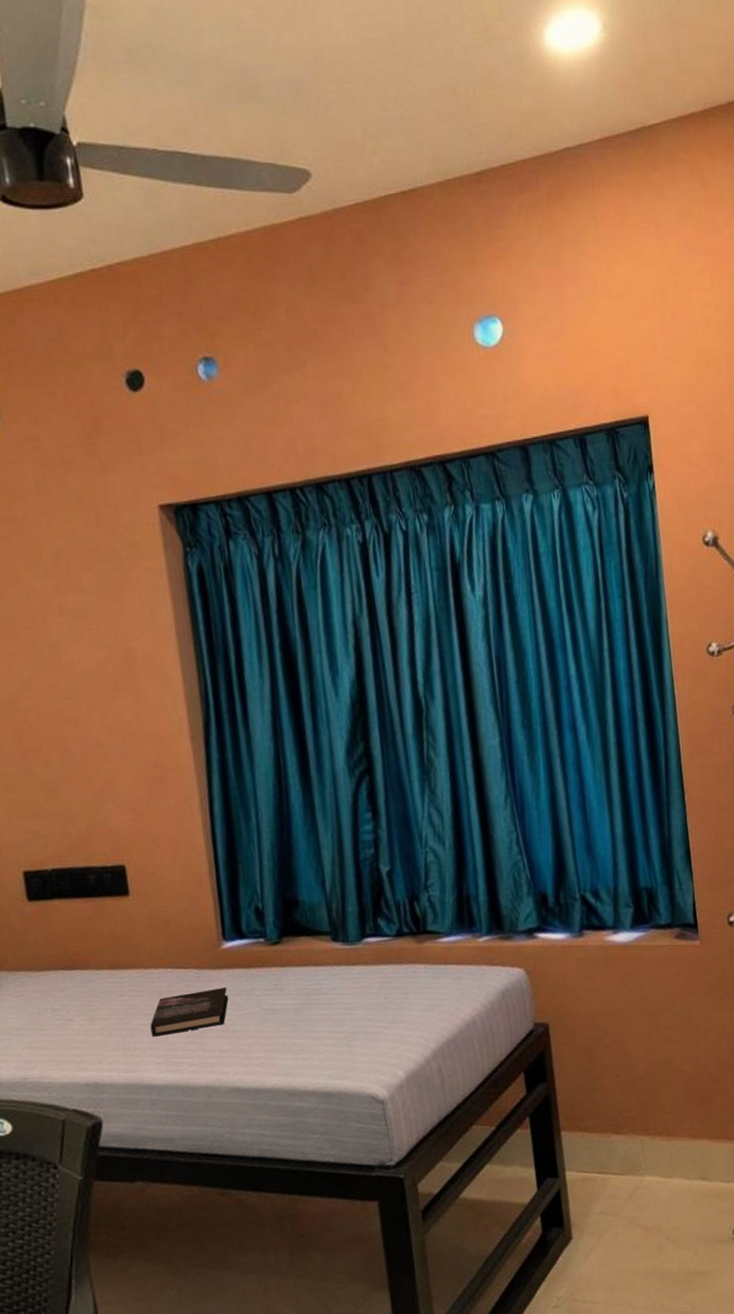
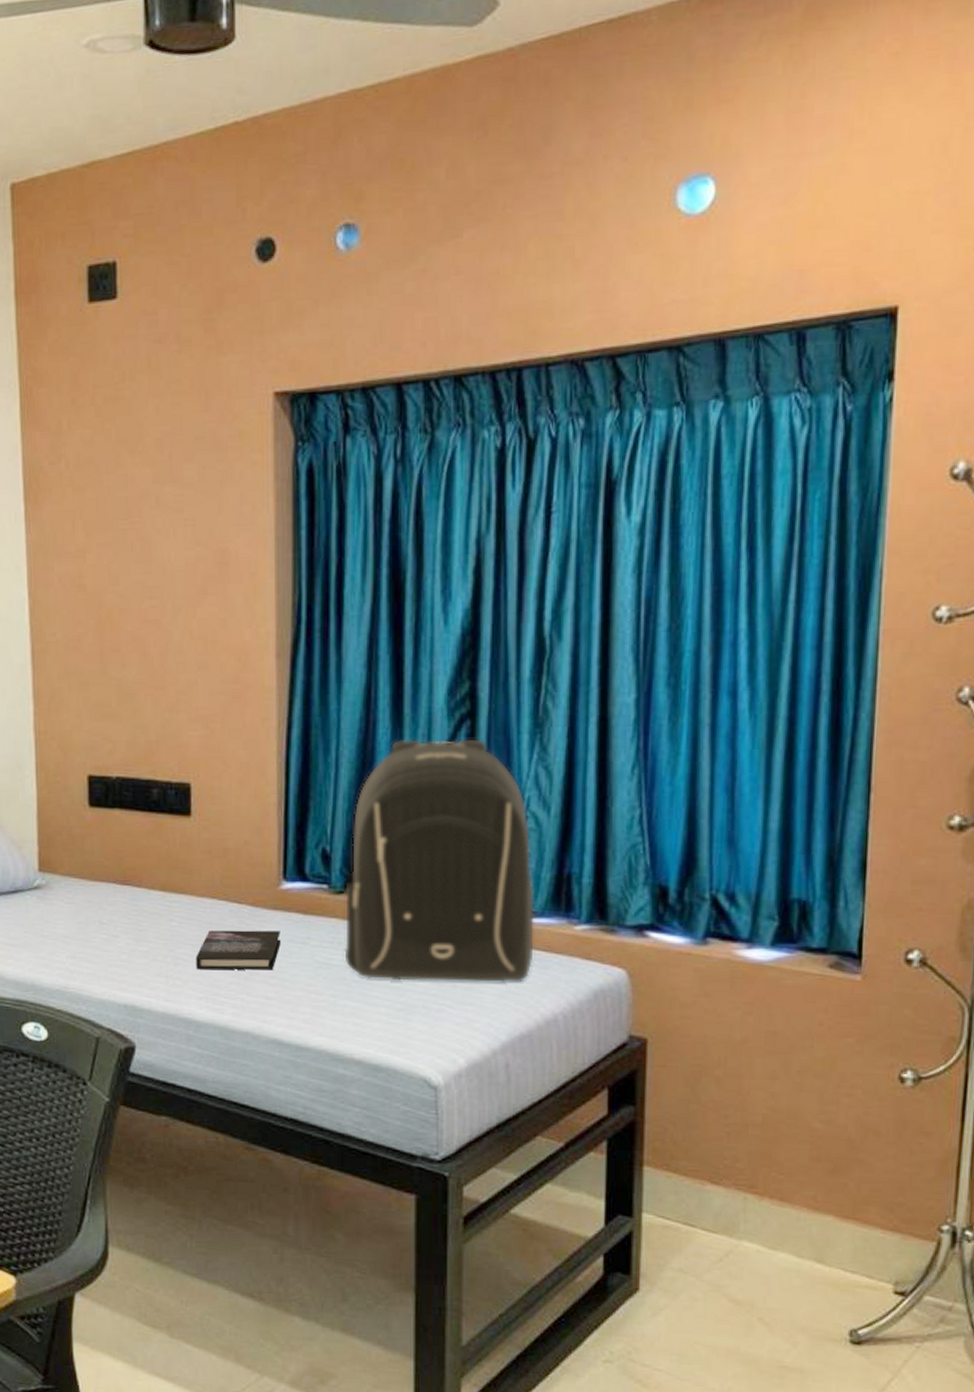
backpack: none [279,790,449,1016] -> present [344,739,535,982]

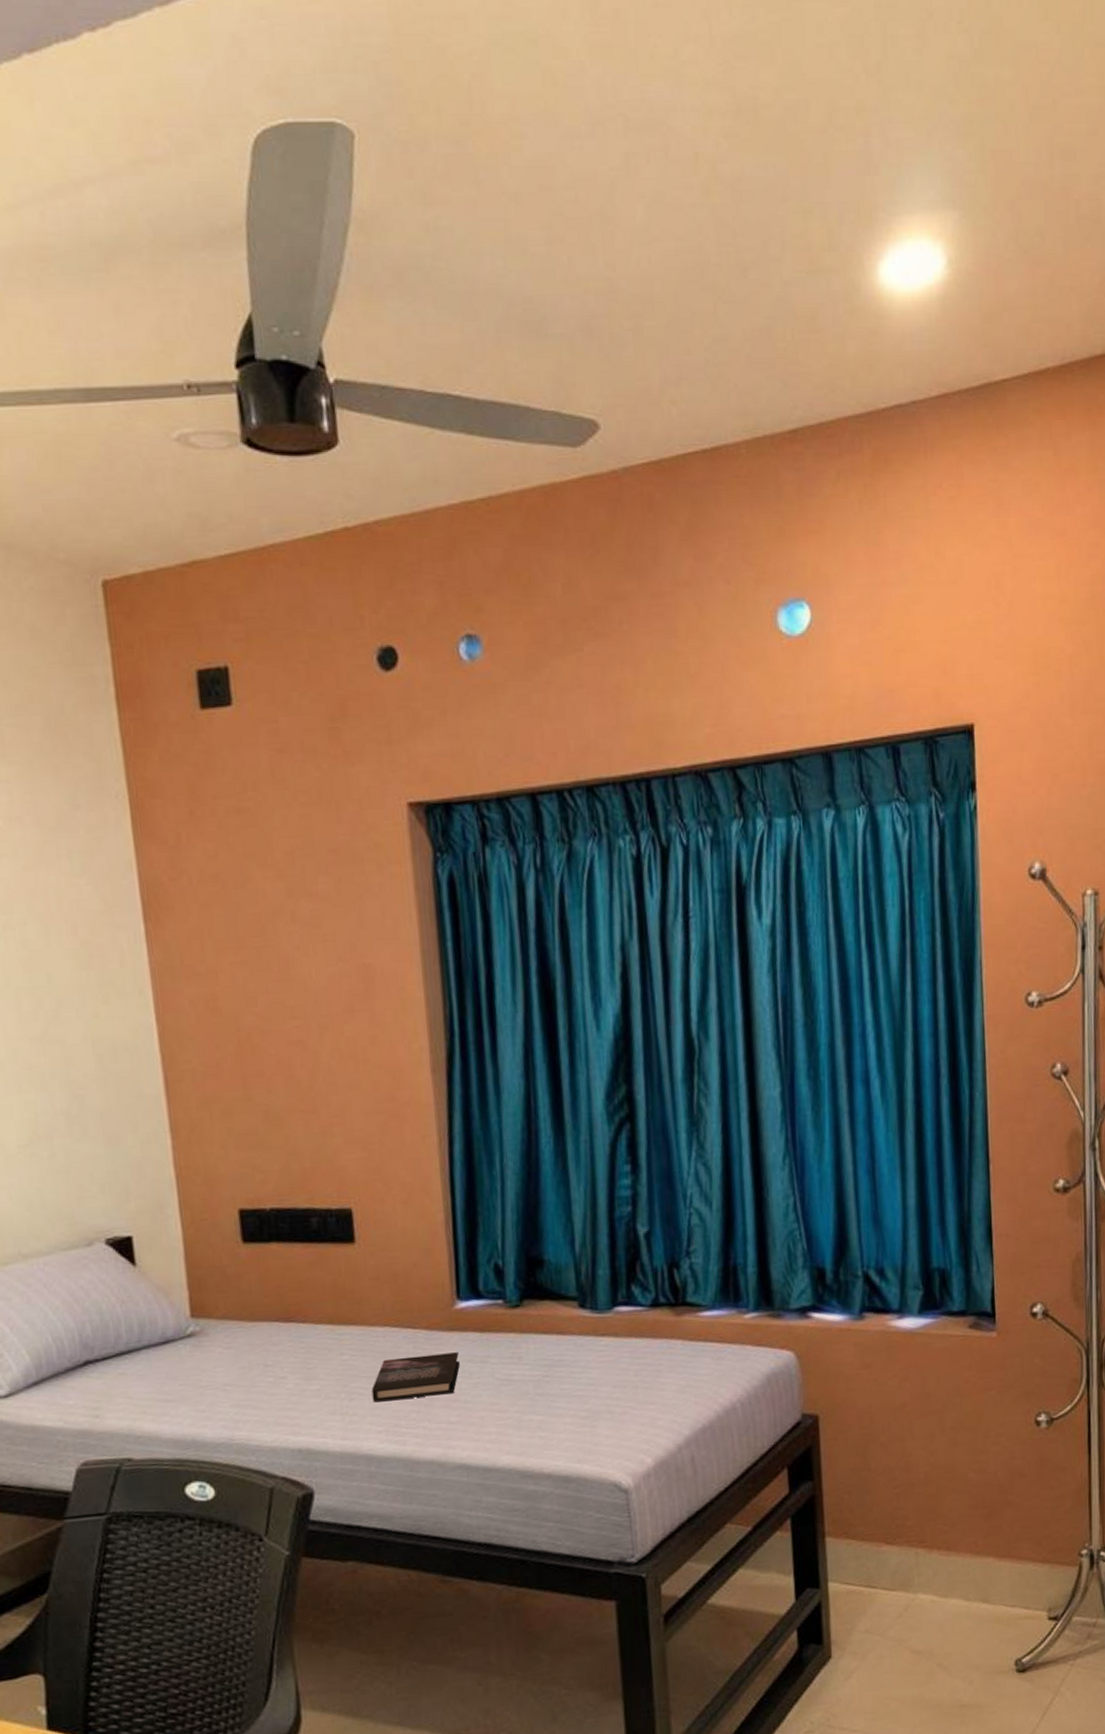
backpack: present [344,739,535,982] -> none [521,1141,709,1390]

